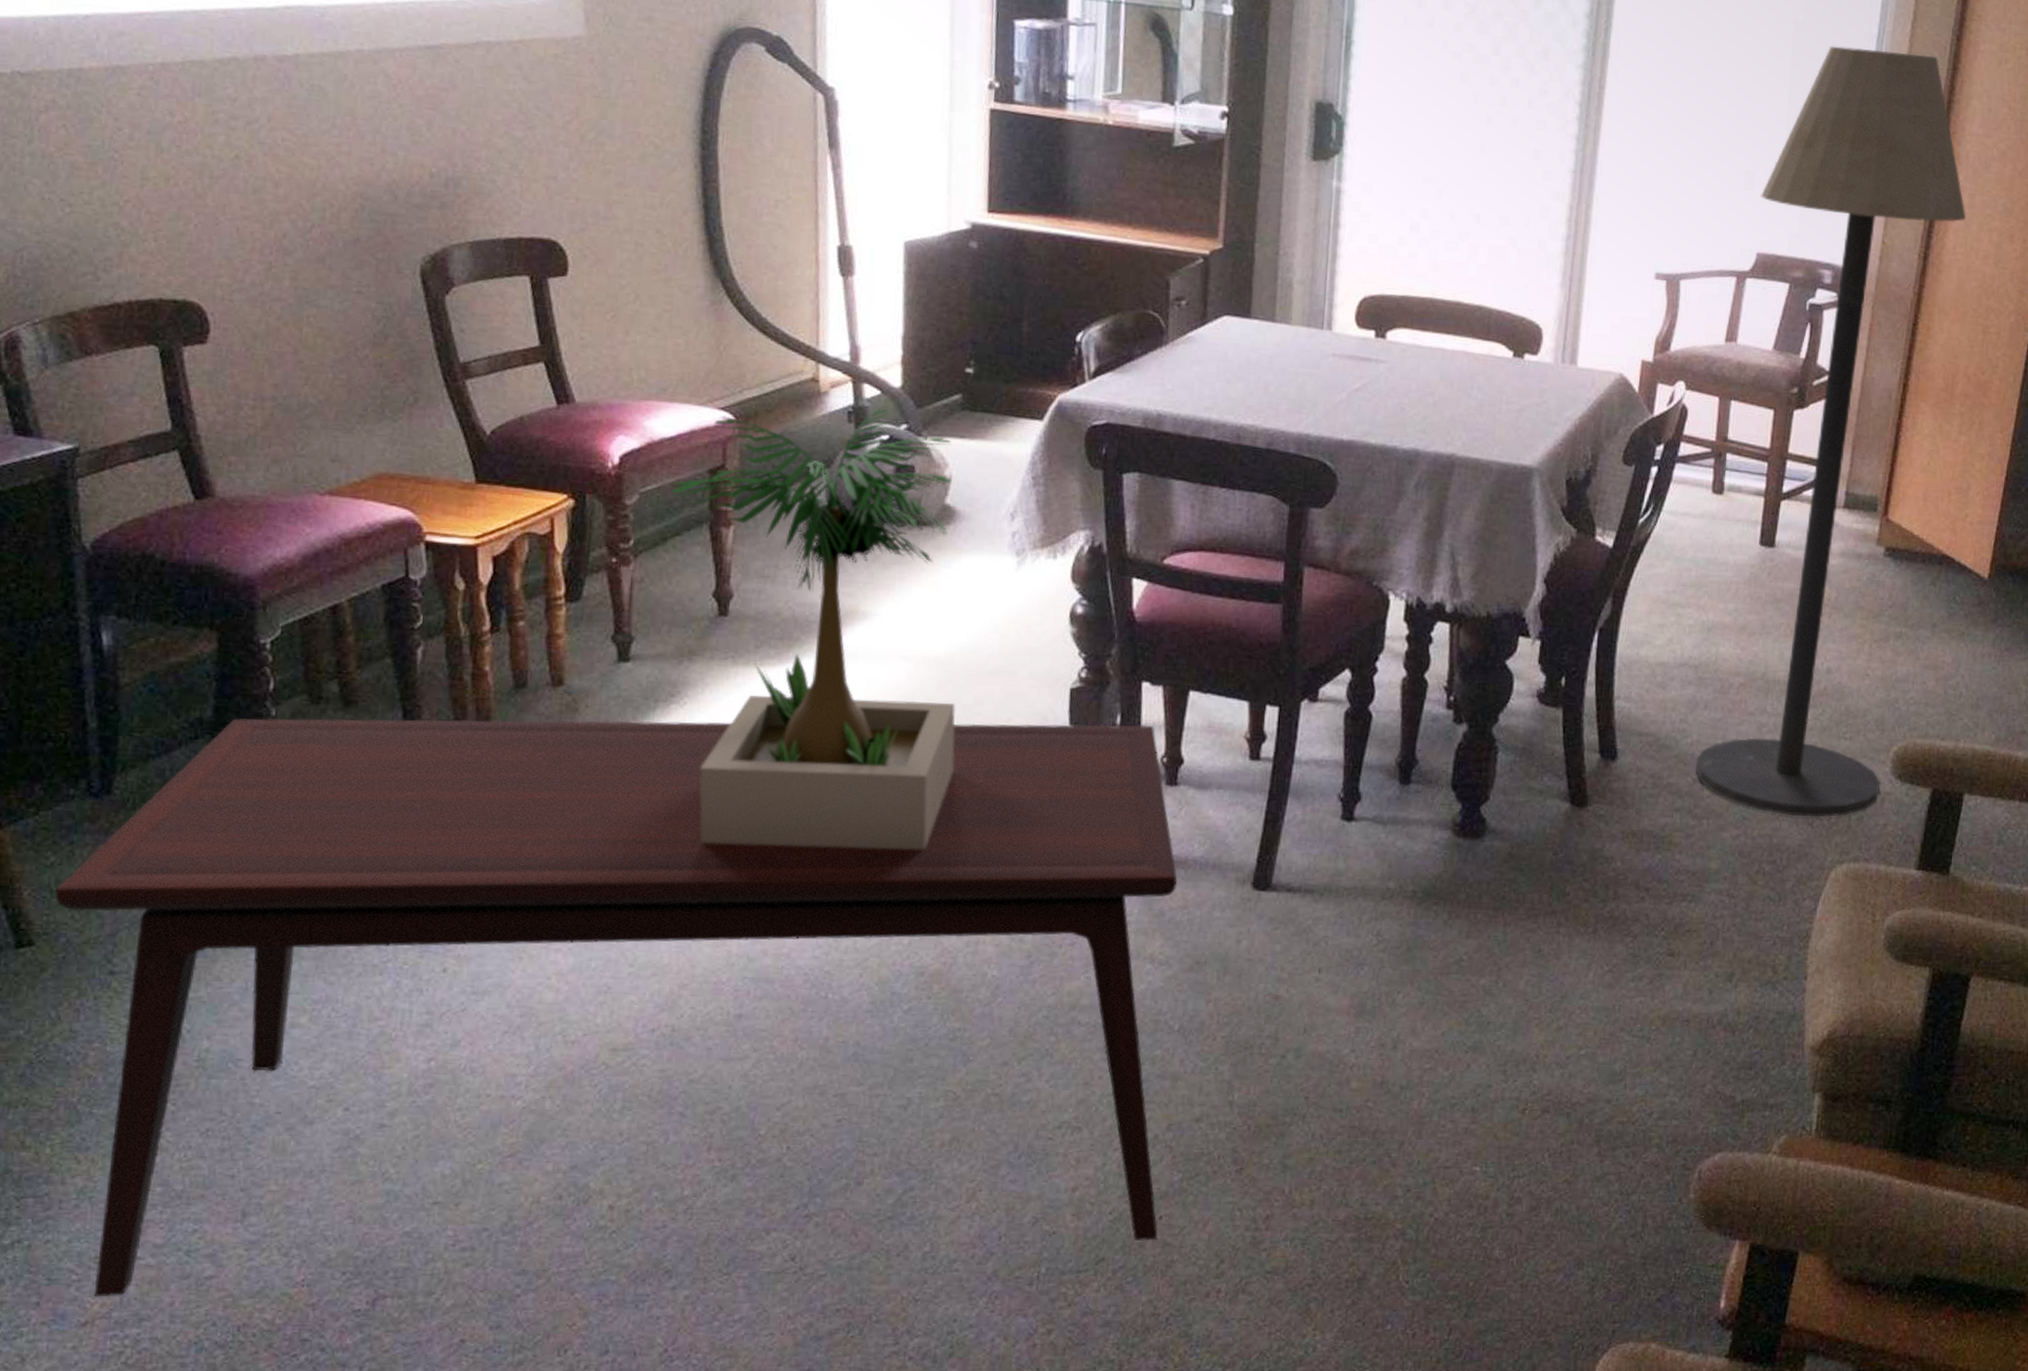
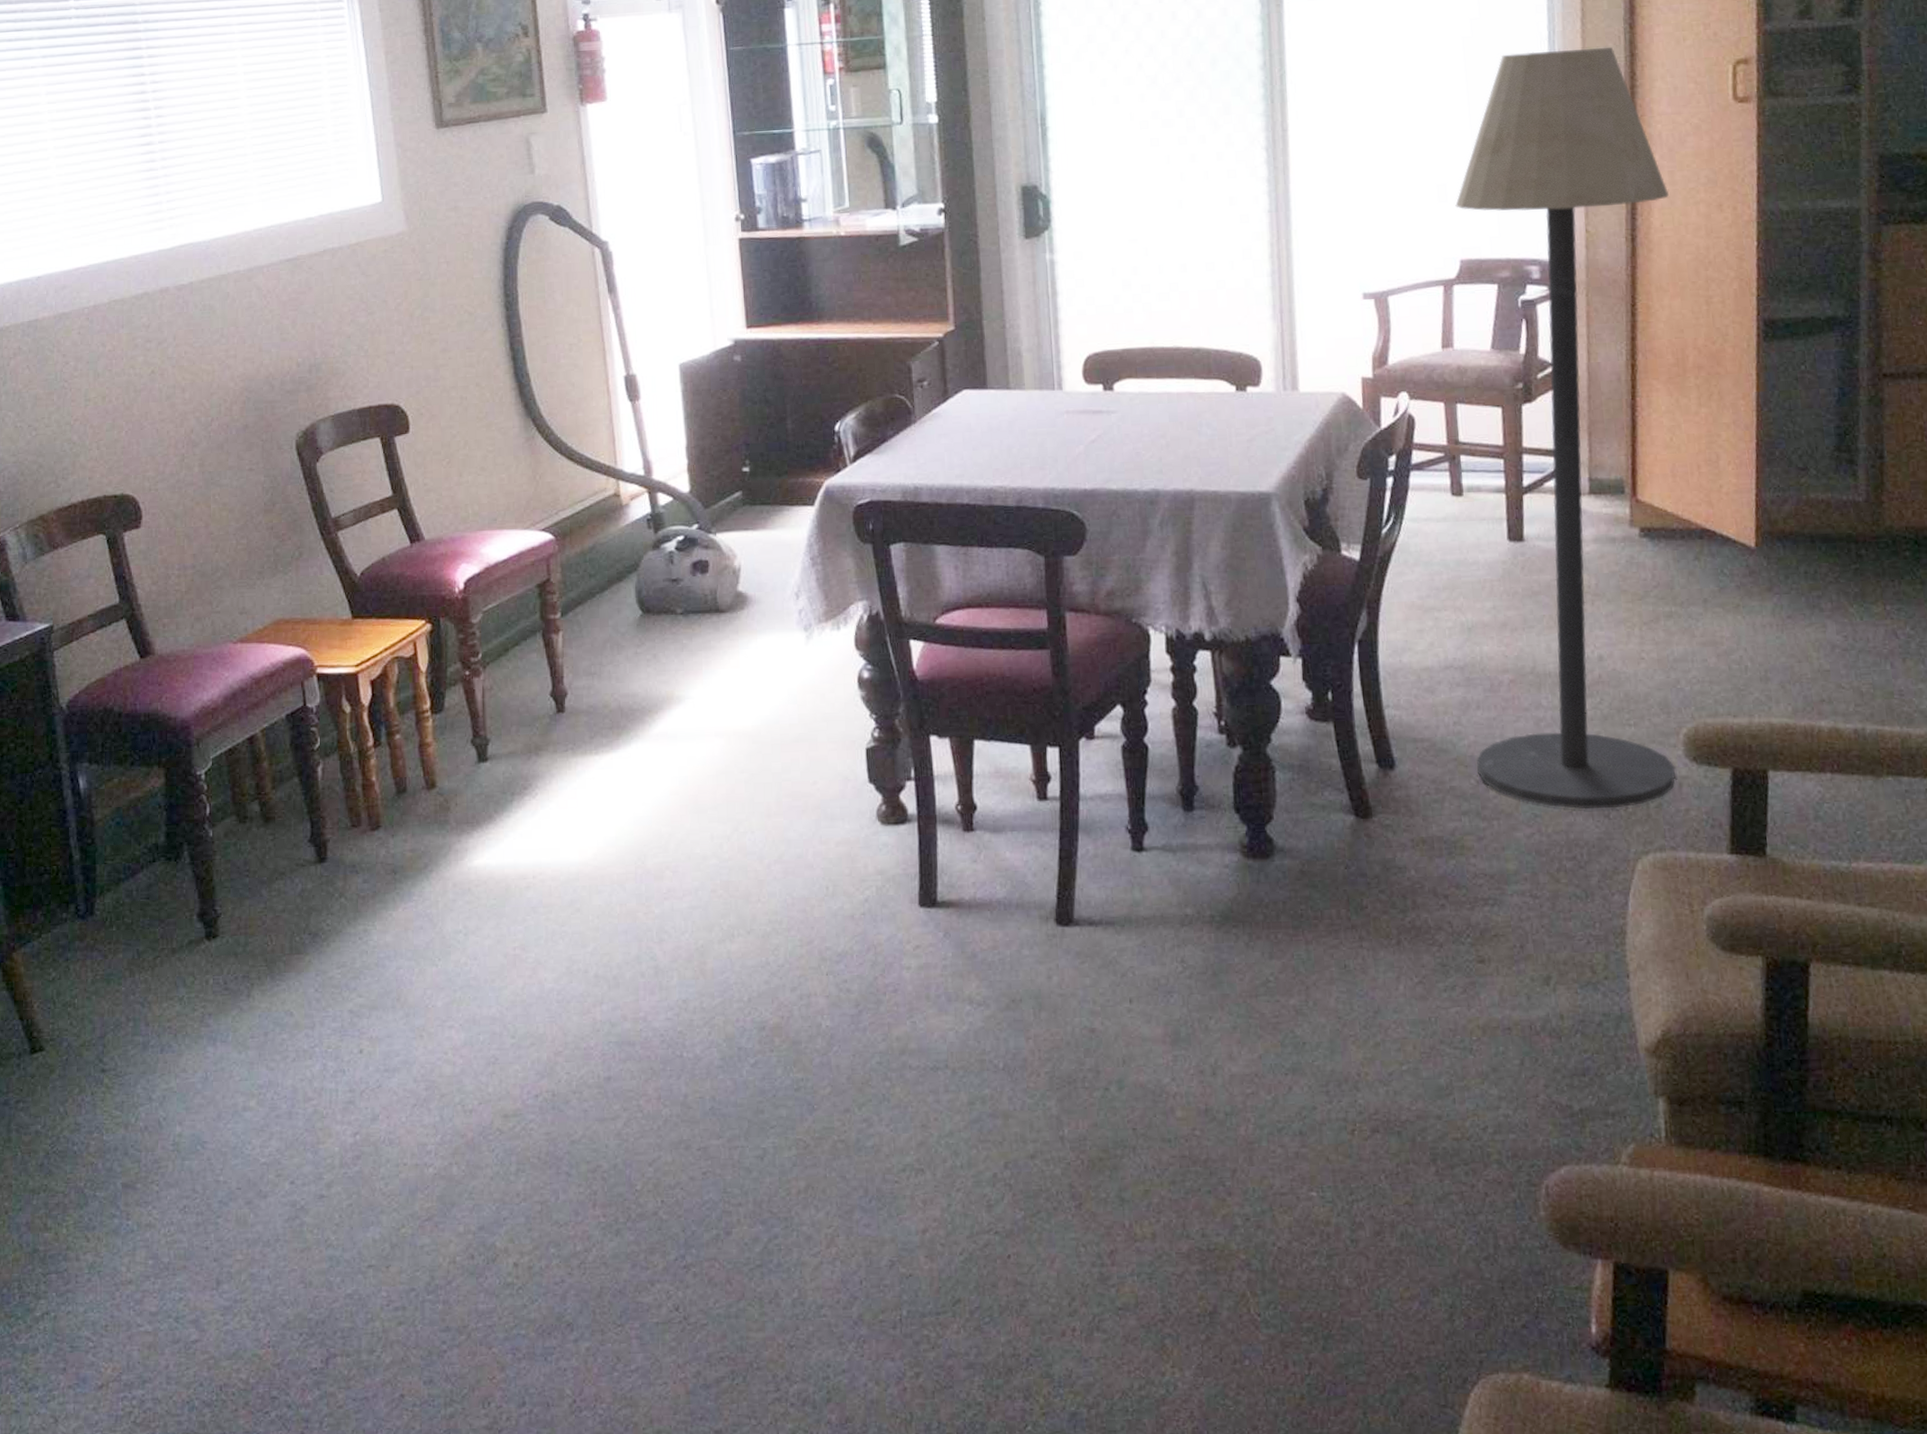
coffee table: present [53,718,1178,1298] -> none [56,776,1009,1362]
potted plant: present [671,407,956,850] -> none [508,512,771,920]

